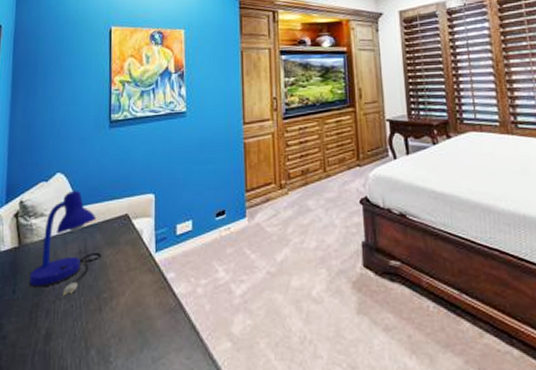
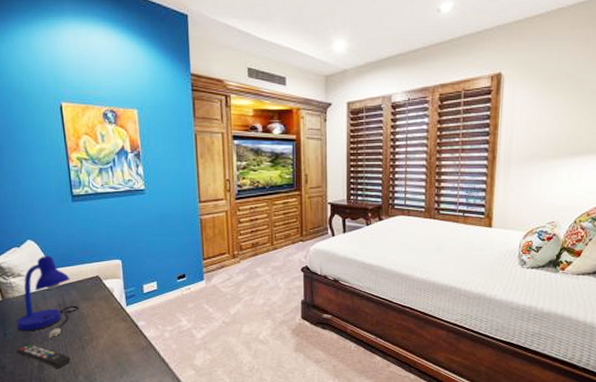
remote control: none [23,304,84,339] -> present [16,344,71,369]

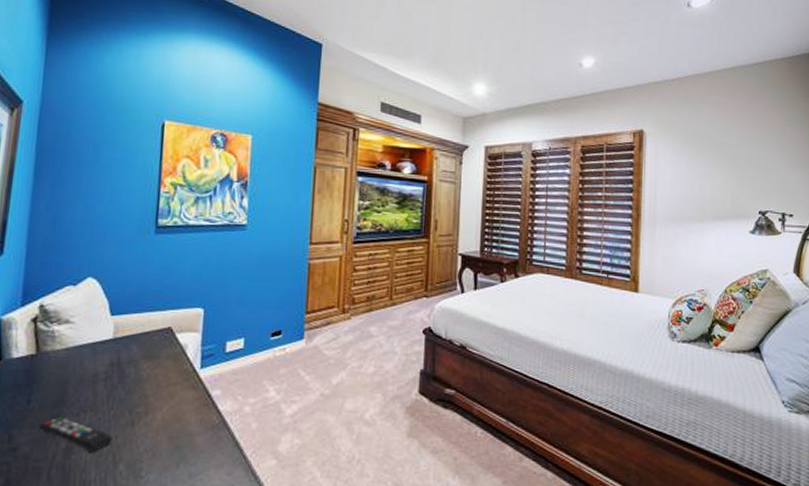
desk lamp: present [16,255,79,338] -> none [47,297,138,409]

